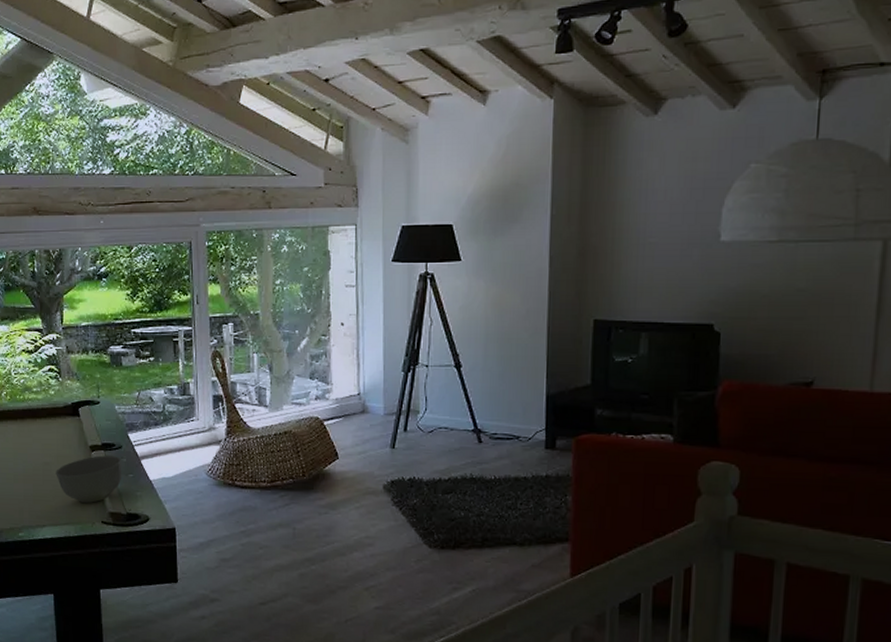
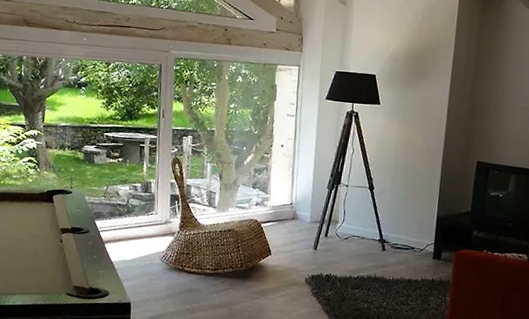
bowl: present [56,455,122,504] -> none [28,237,88,278]

